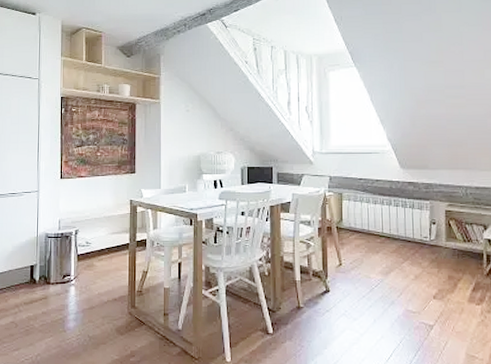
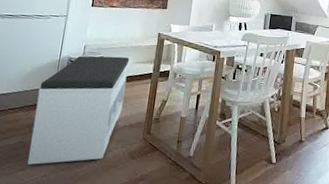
bench: none [21,228,104,344] -> present [28,55,130,165]

